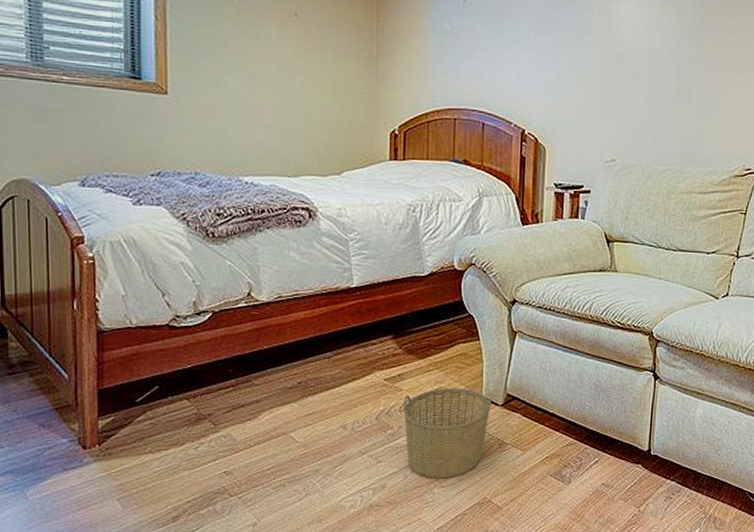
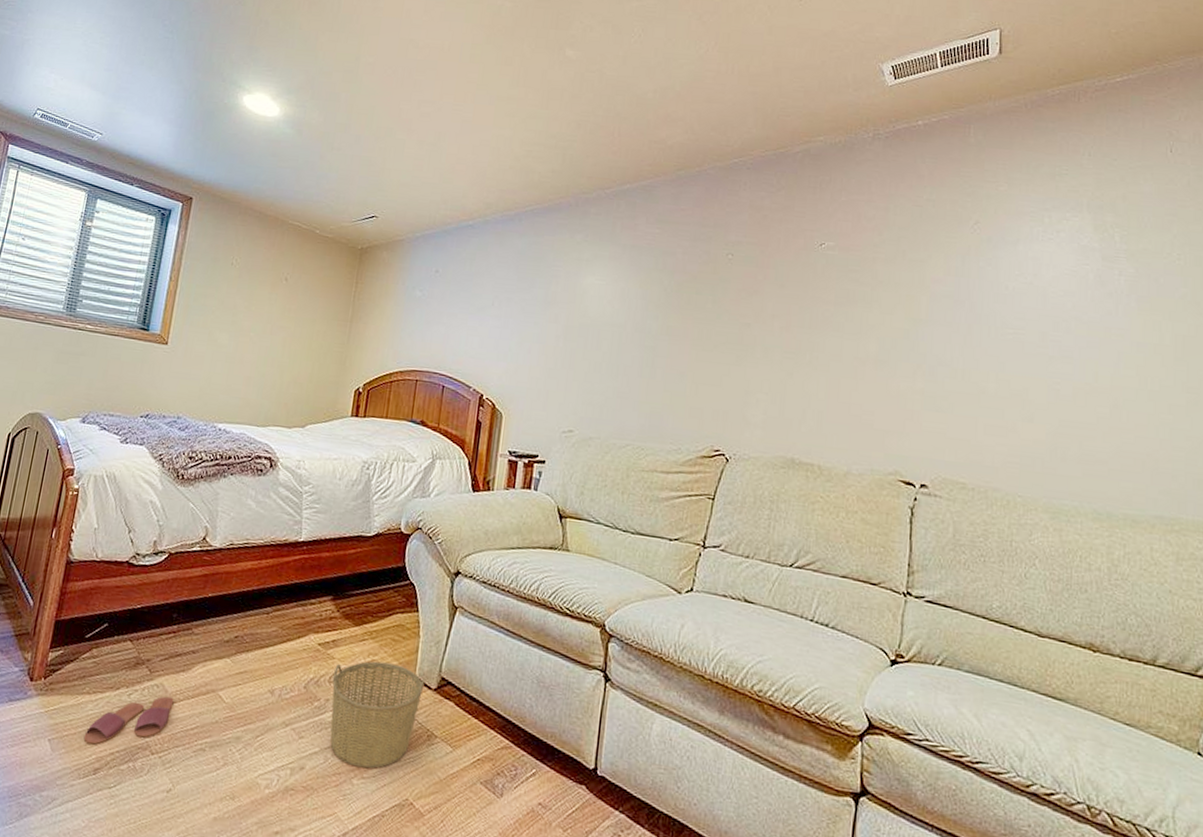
slippers: none [155,444,245,497] -> present [84,696,174,745]

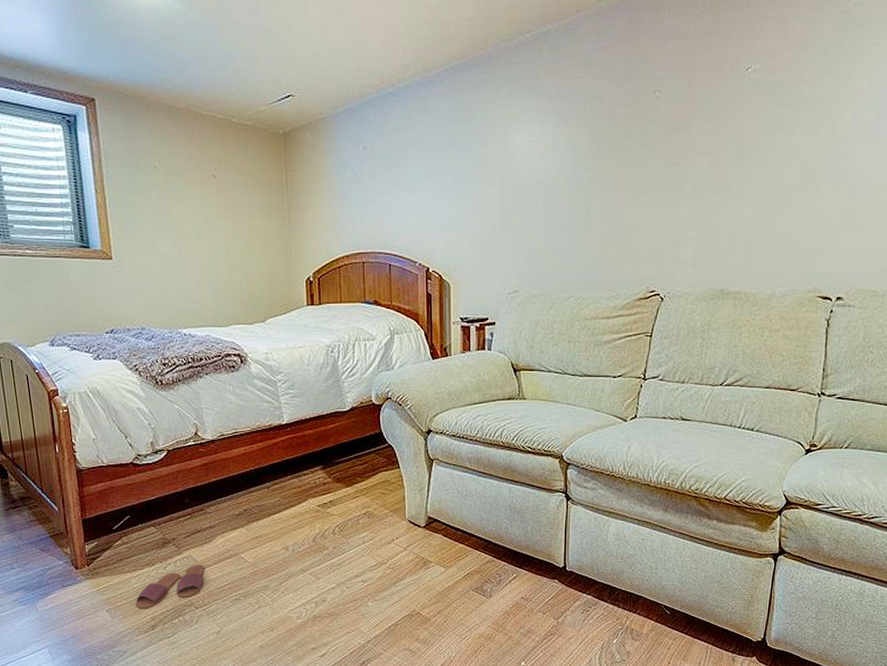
basket: present [330,661,425,769] -> none [335,512,415,593]

